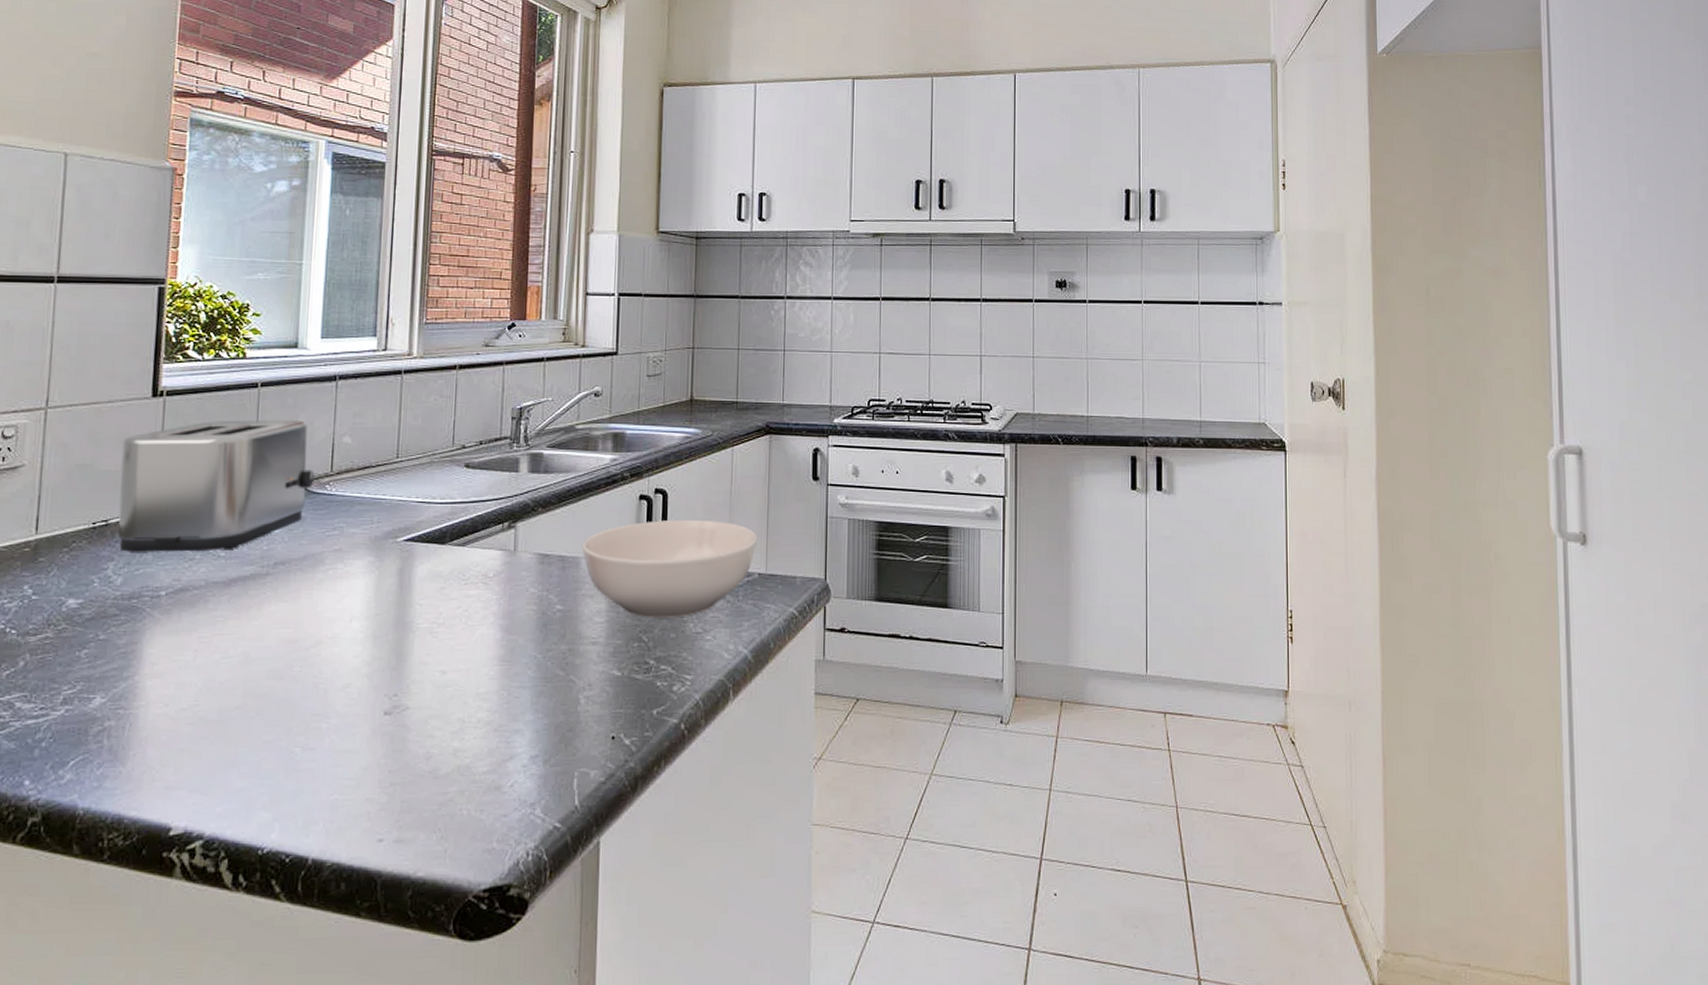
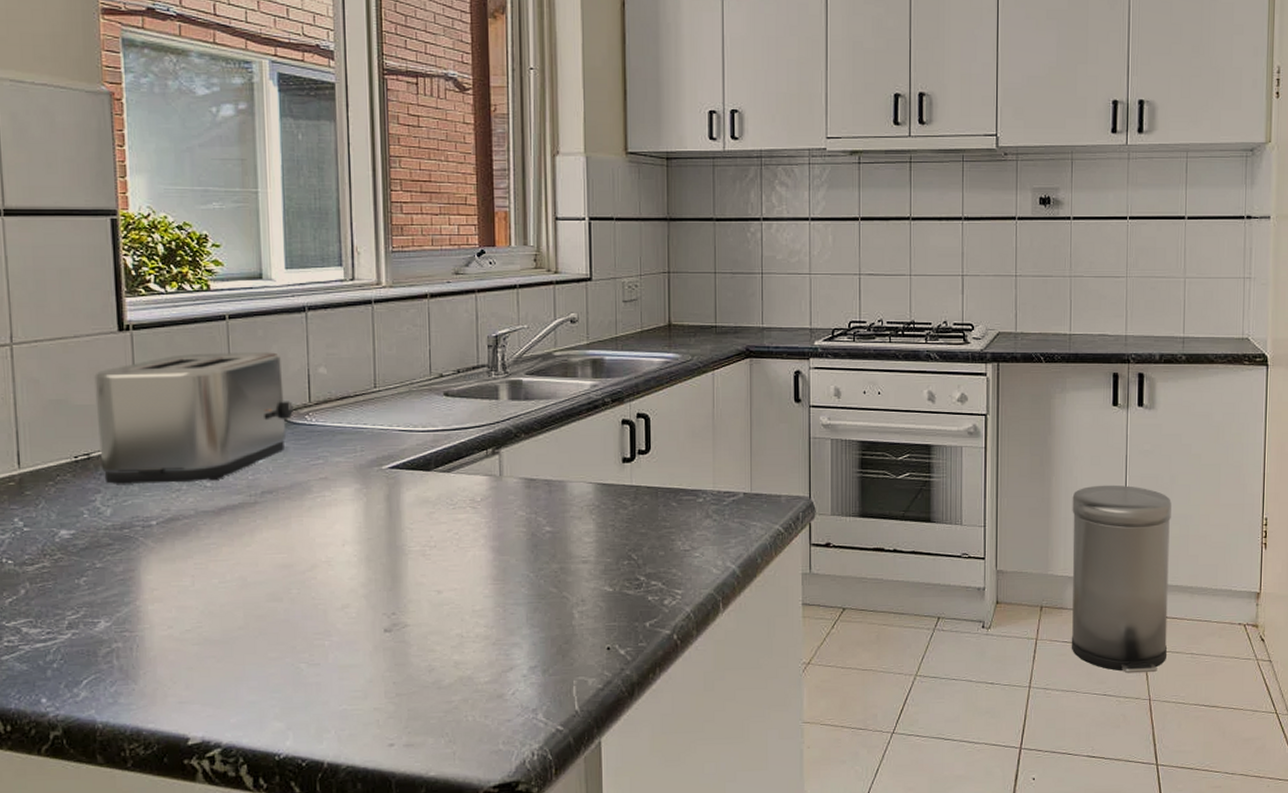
bowl: present [581,519,758,618] -> none [566,442,742,537]
pedal bin: none [1092,572,1193,777] -> present [1071,484,1171,674]

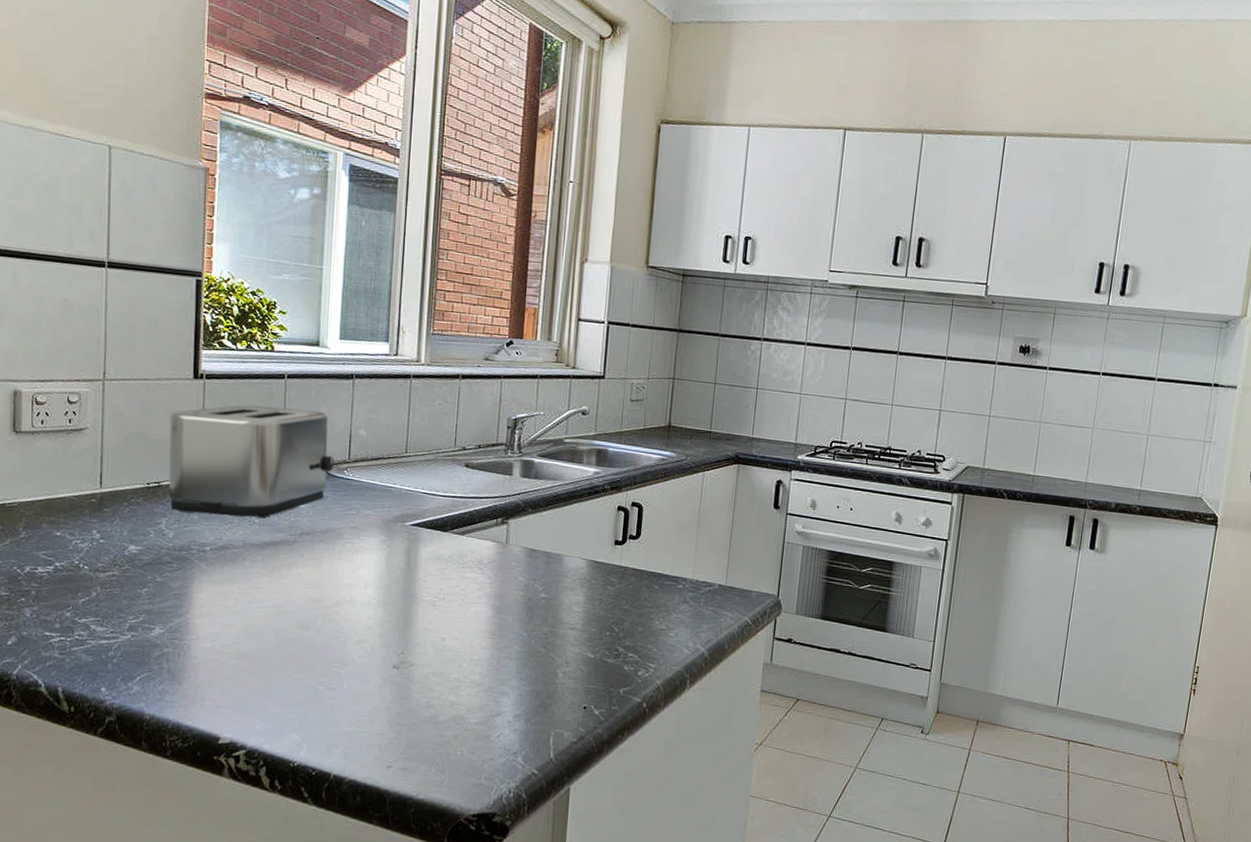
pedal bin: present [1071,484,1171,674] -> none [1001,617,1110,795]

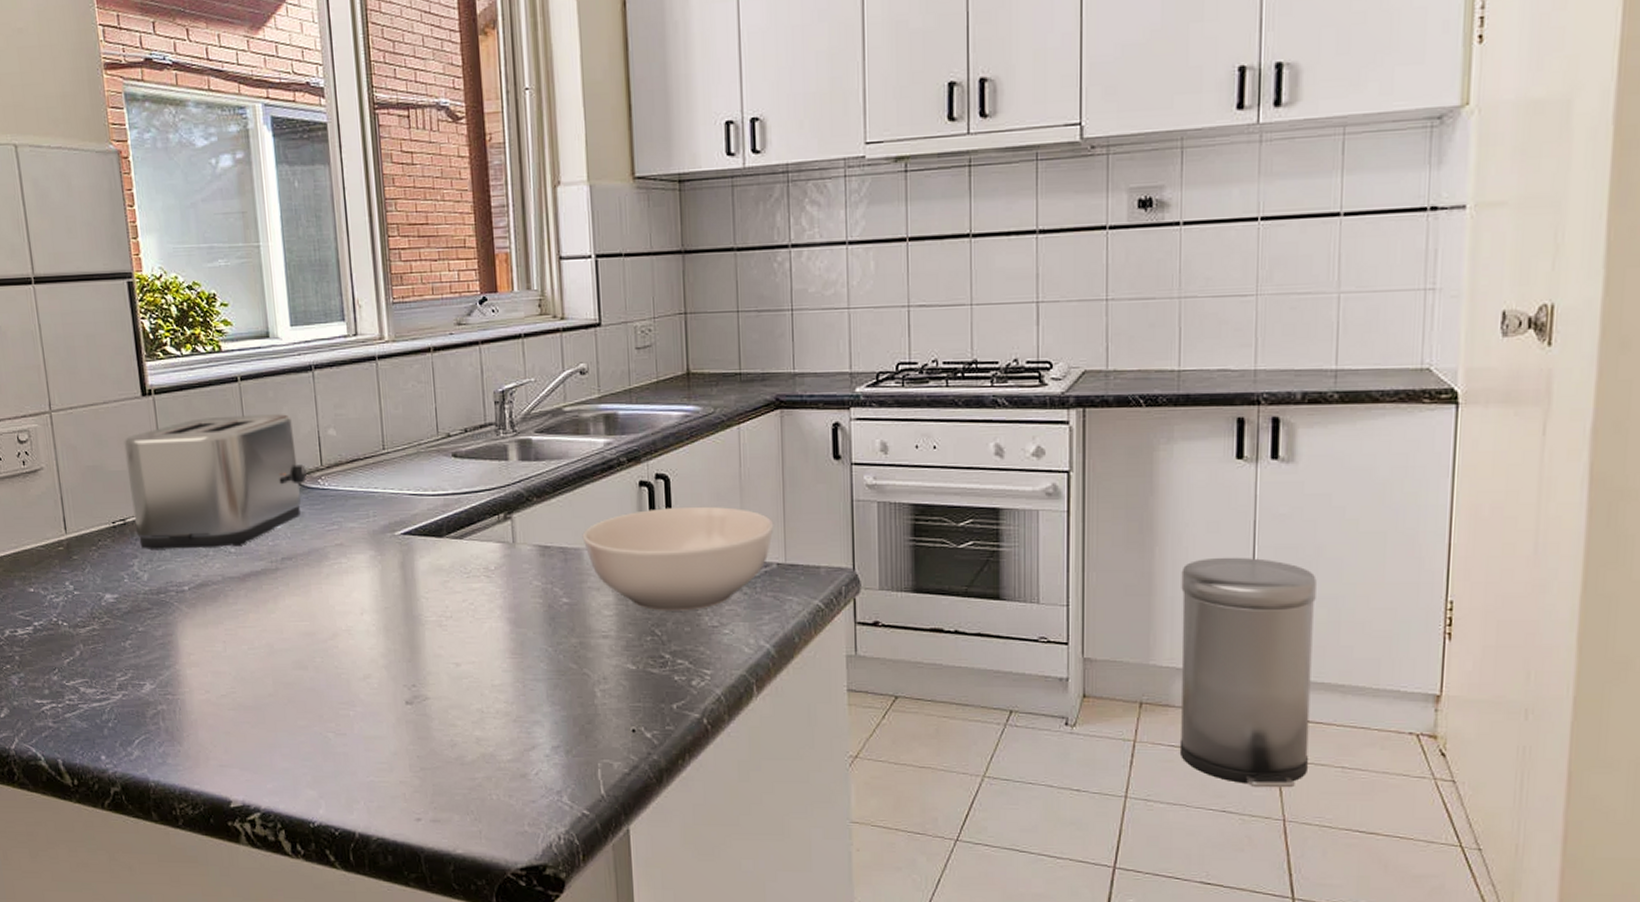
bowl: none [565,530,721,615] -> present [582,506,774,611]
pedal bin: none [1001,617,1110,795] -> present [1179,557,1317,788]

